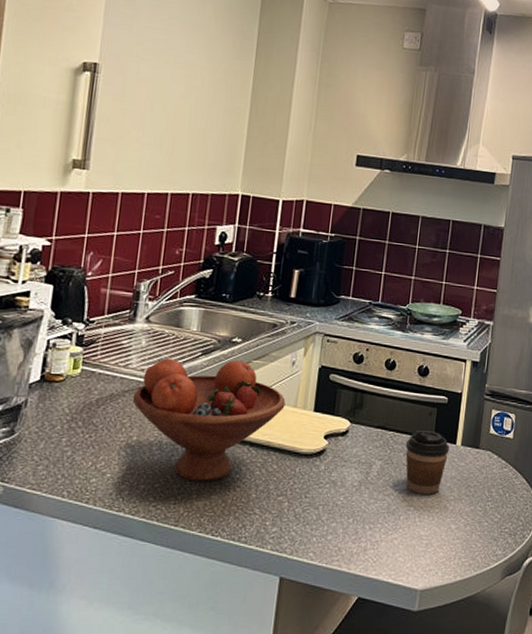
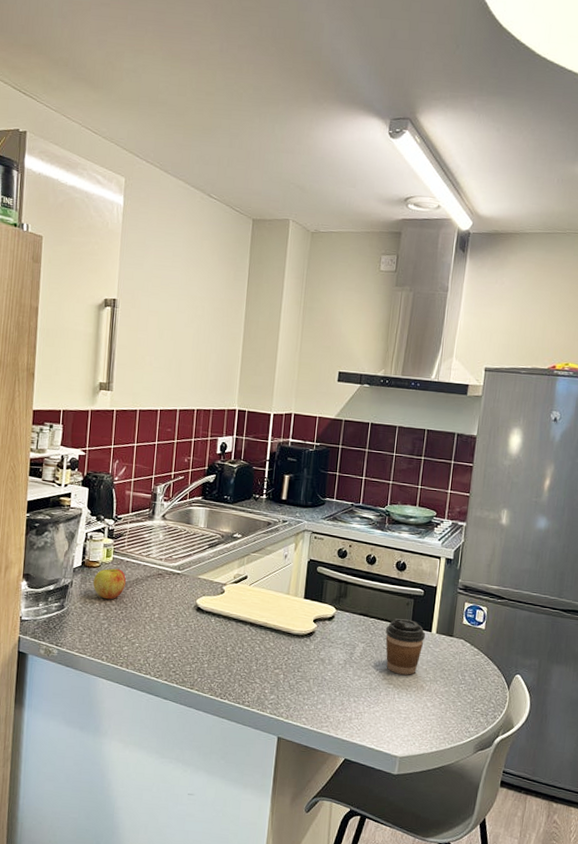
apple: none [54,382,98,421] -> present [93,568,127,600]
fruit bowl: present [132,358,286,482] -> none [154,550,280,654]

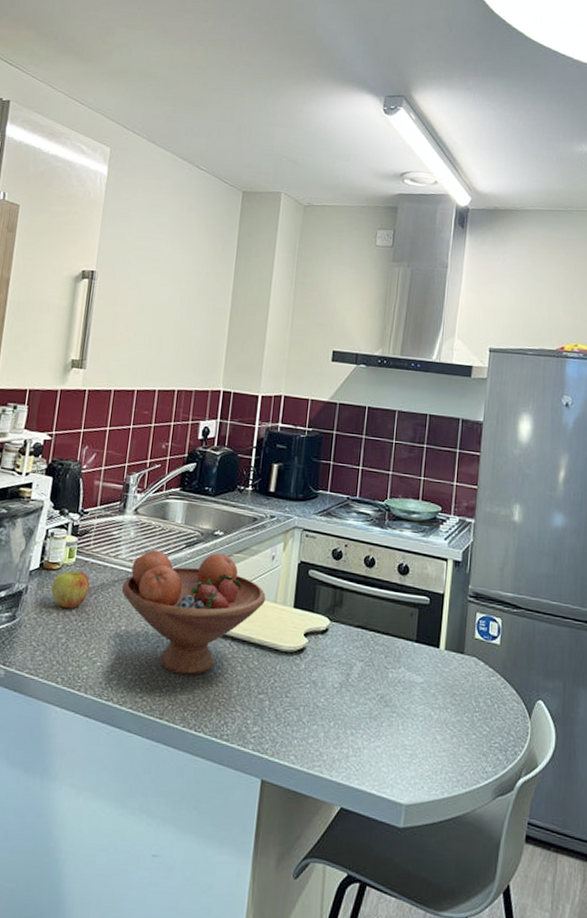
fruit bowl: none [154,550,280,654] -> present [121,550,266,676]
coffee cup: present [385,618,426,675] -> none [386,631,433,701]

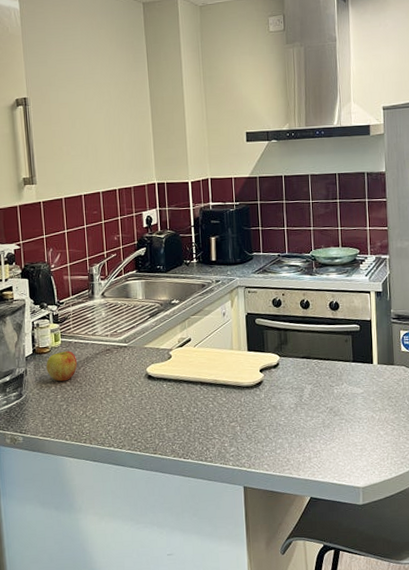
fruit bowl: present [121,550,266,676] -> none [103,318,223,418]

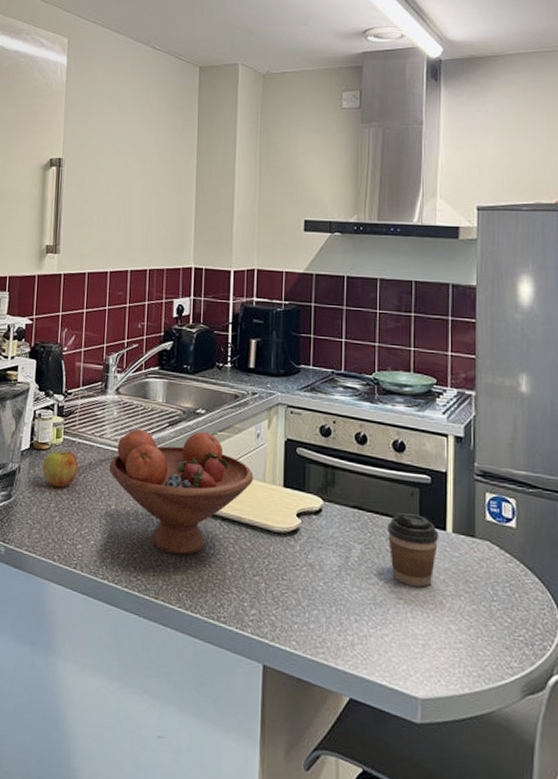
fruit bowl: none [103,318,223,418] -> present [109,429,254,556]
coffee cup: none [329,355,368,409] -> present [387,512,439,588]

